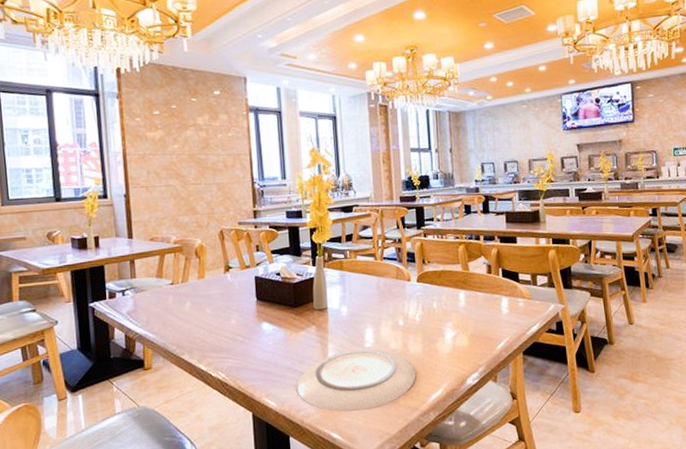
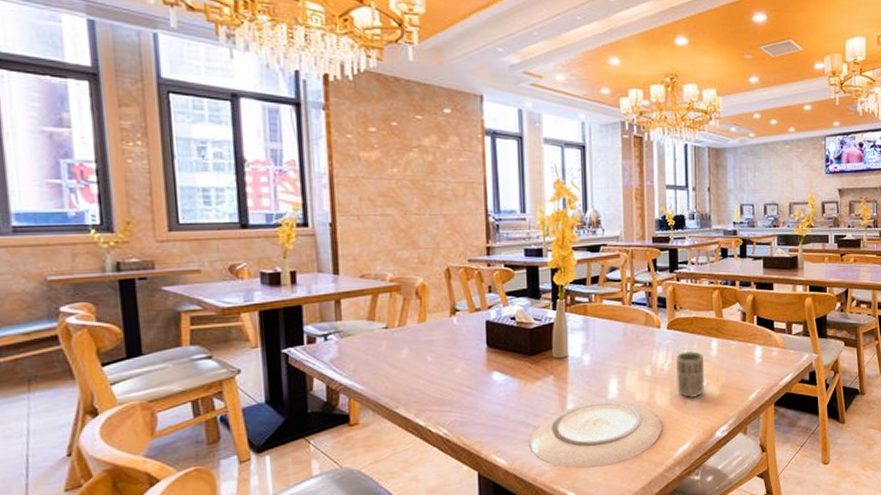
cup: none [425,302,454,348] -> present [675,351,705,399]

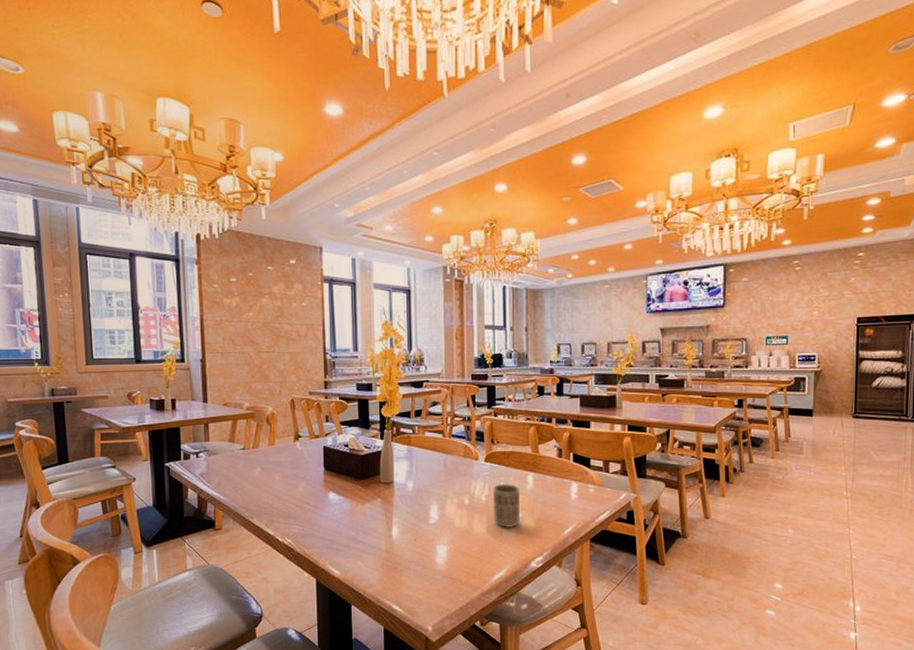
plate: present [529,400,662,468] -> none [359,525,479,585]

